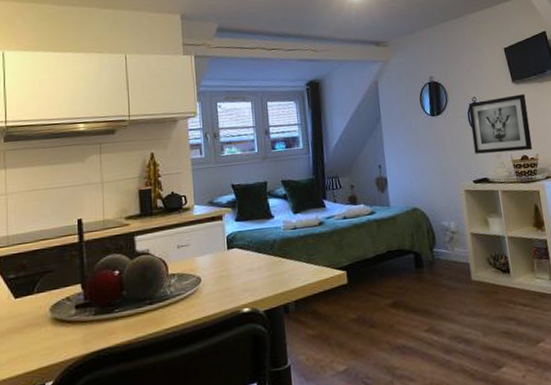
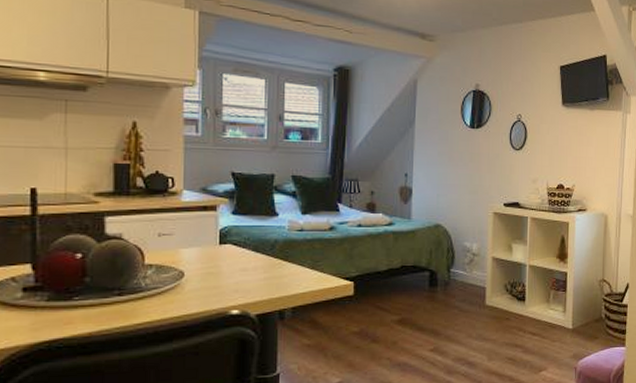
wall art: present [469,94,532,154] -> none [510,119,573,180]

